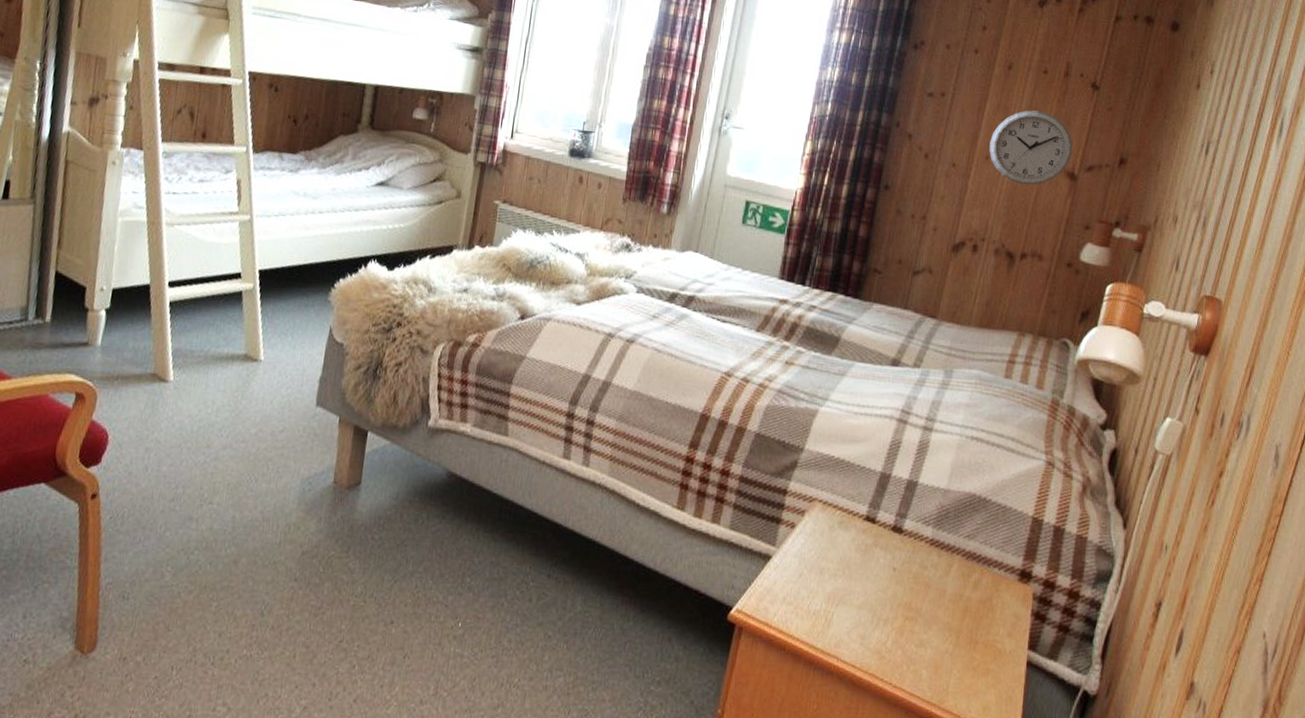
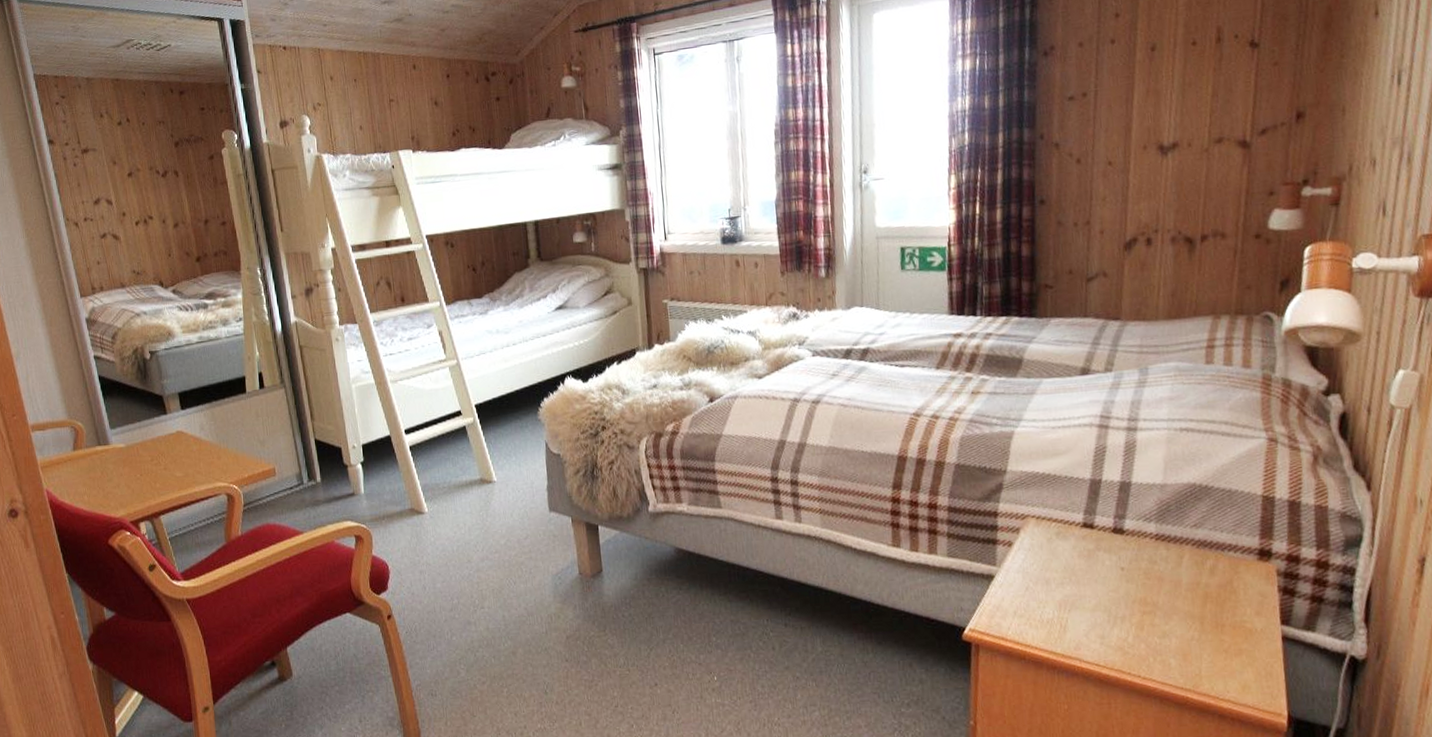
wall clock: present [989,110,1073,186] -> none [1145,85,1240,166]

